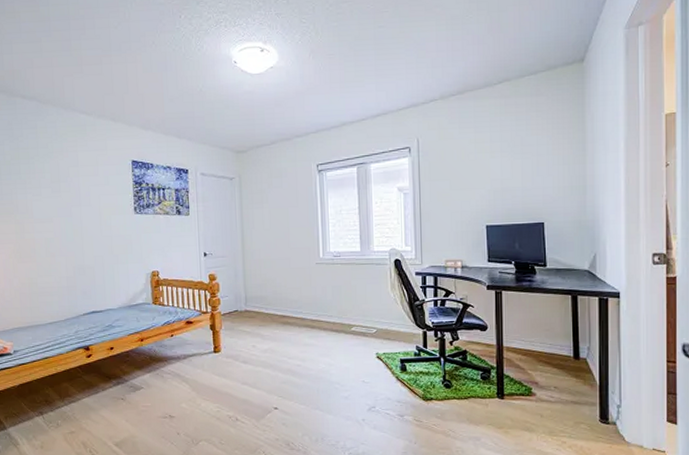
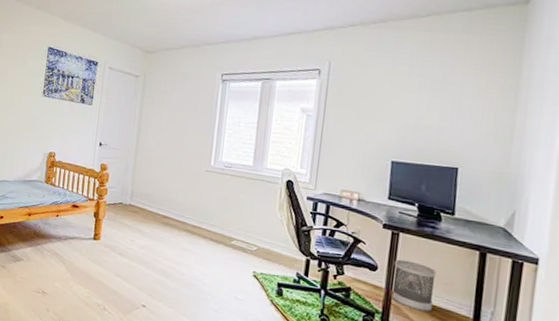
wastebasket: none [501,315,538,359] -> present [390,259,436,312]

